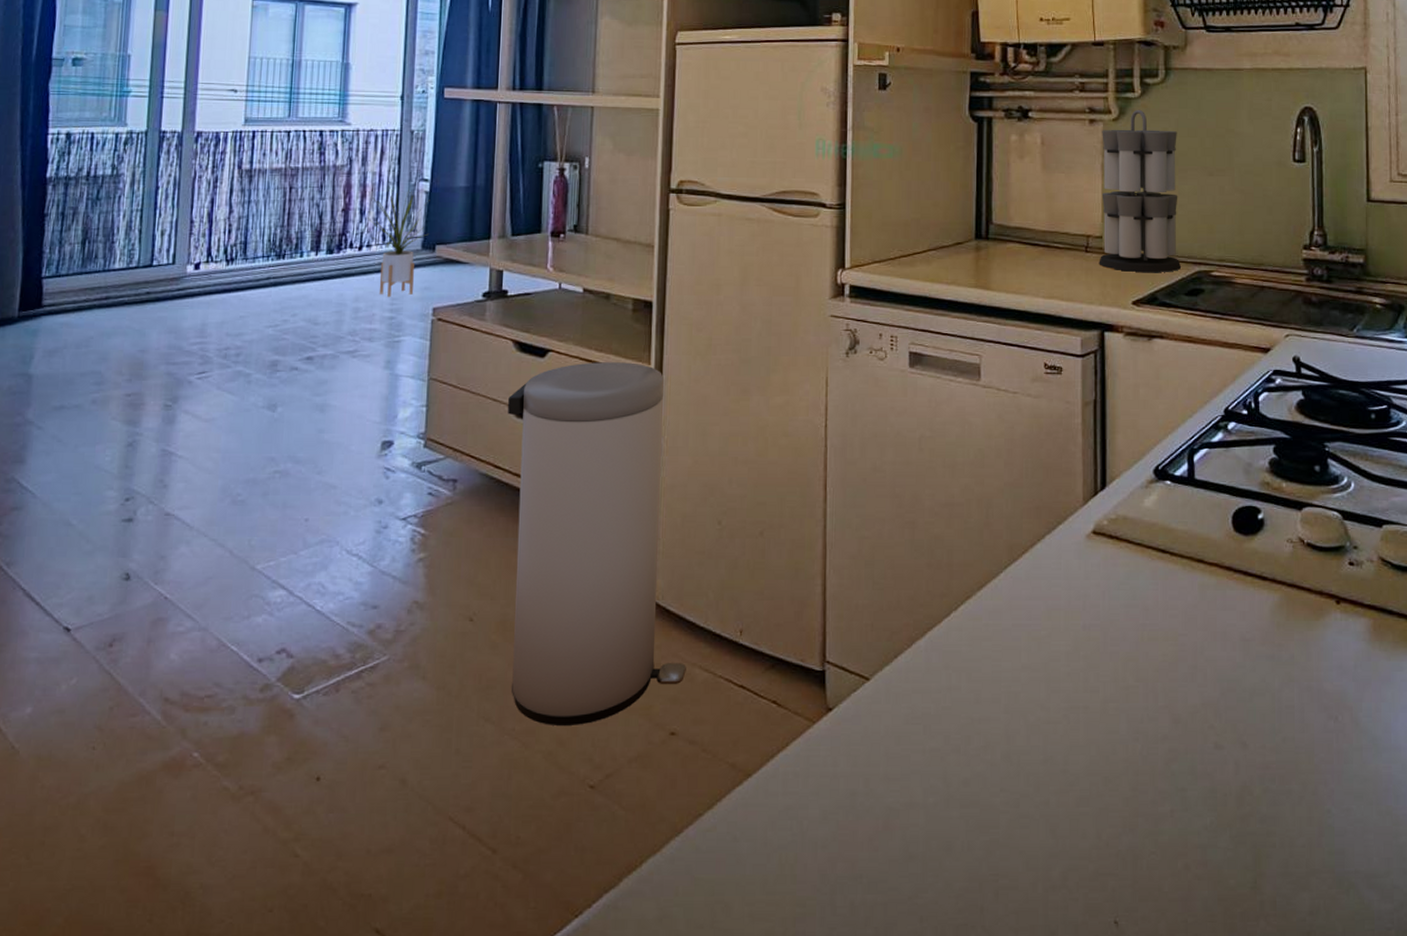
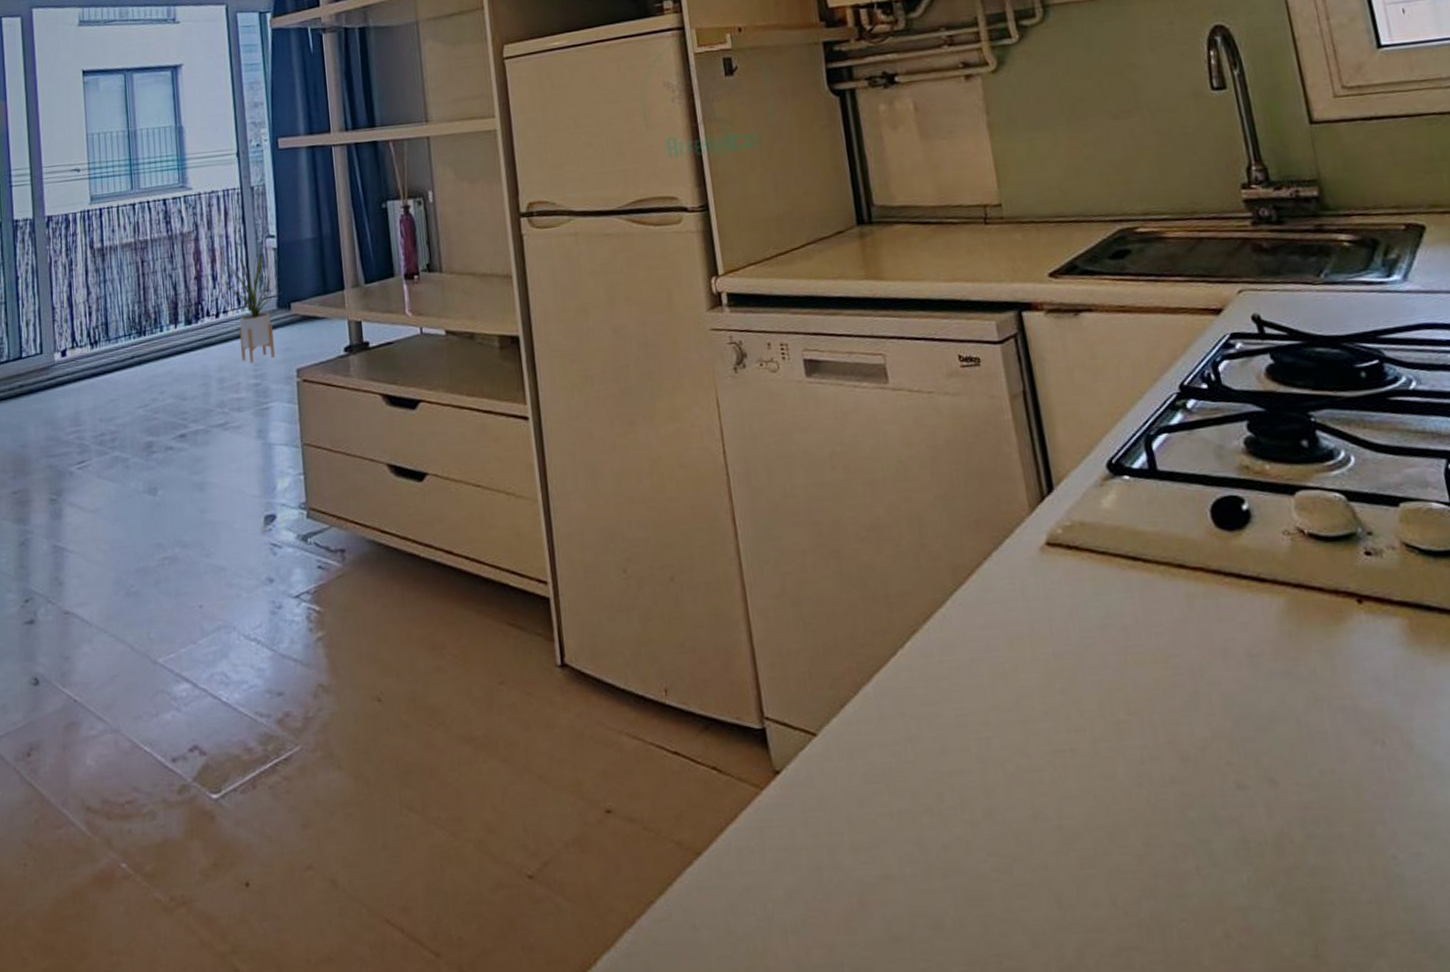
pedal bin: present [508,362,686,725] -> none [385,404,613,811]
spice rack: present [1099,109,1182,272] -> none [981,56,1100,241]

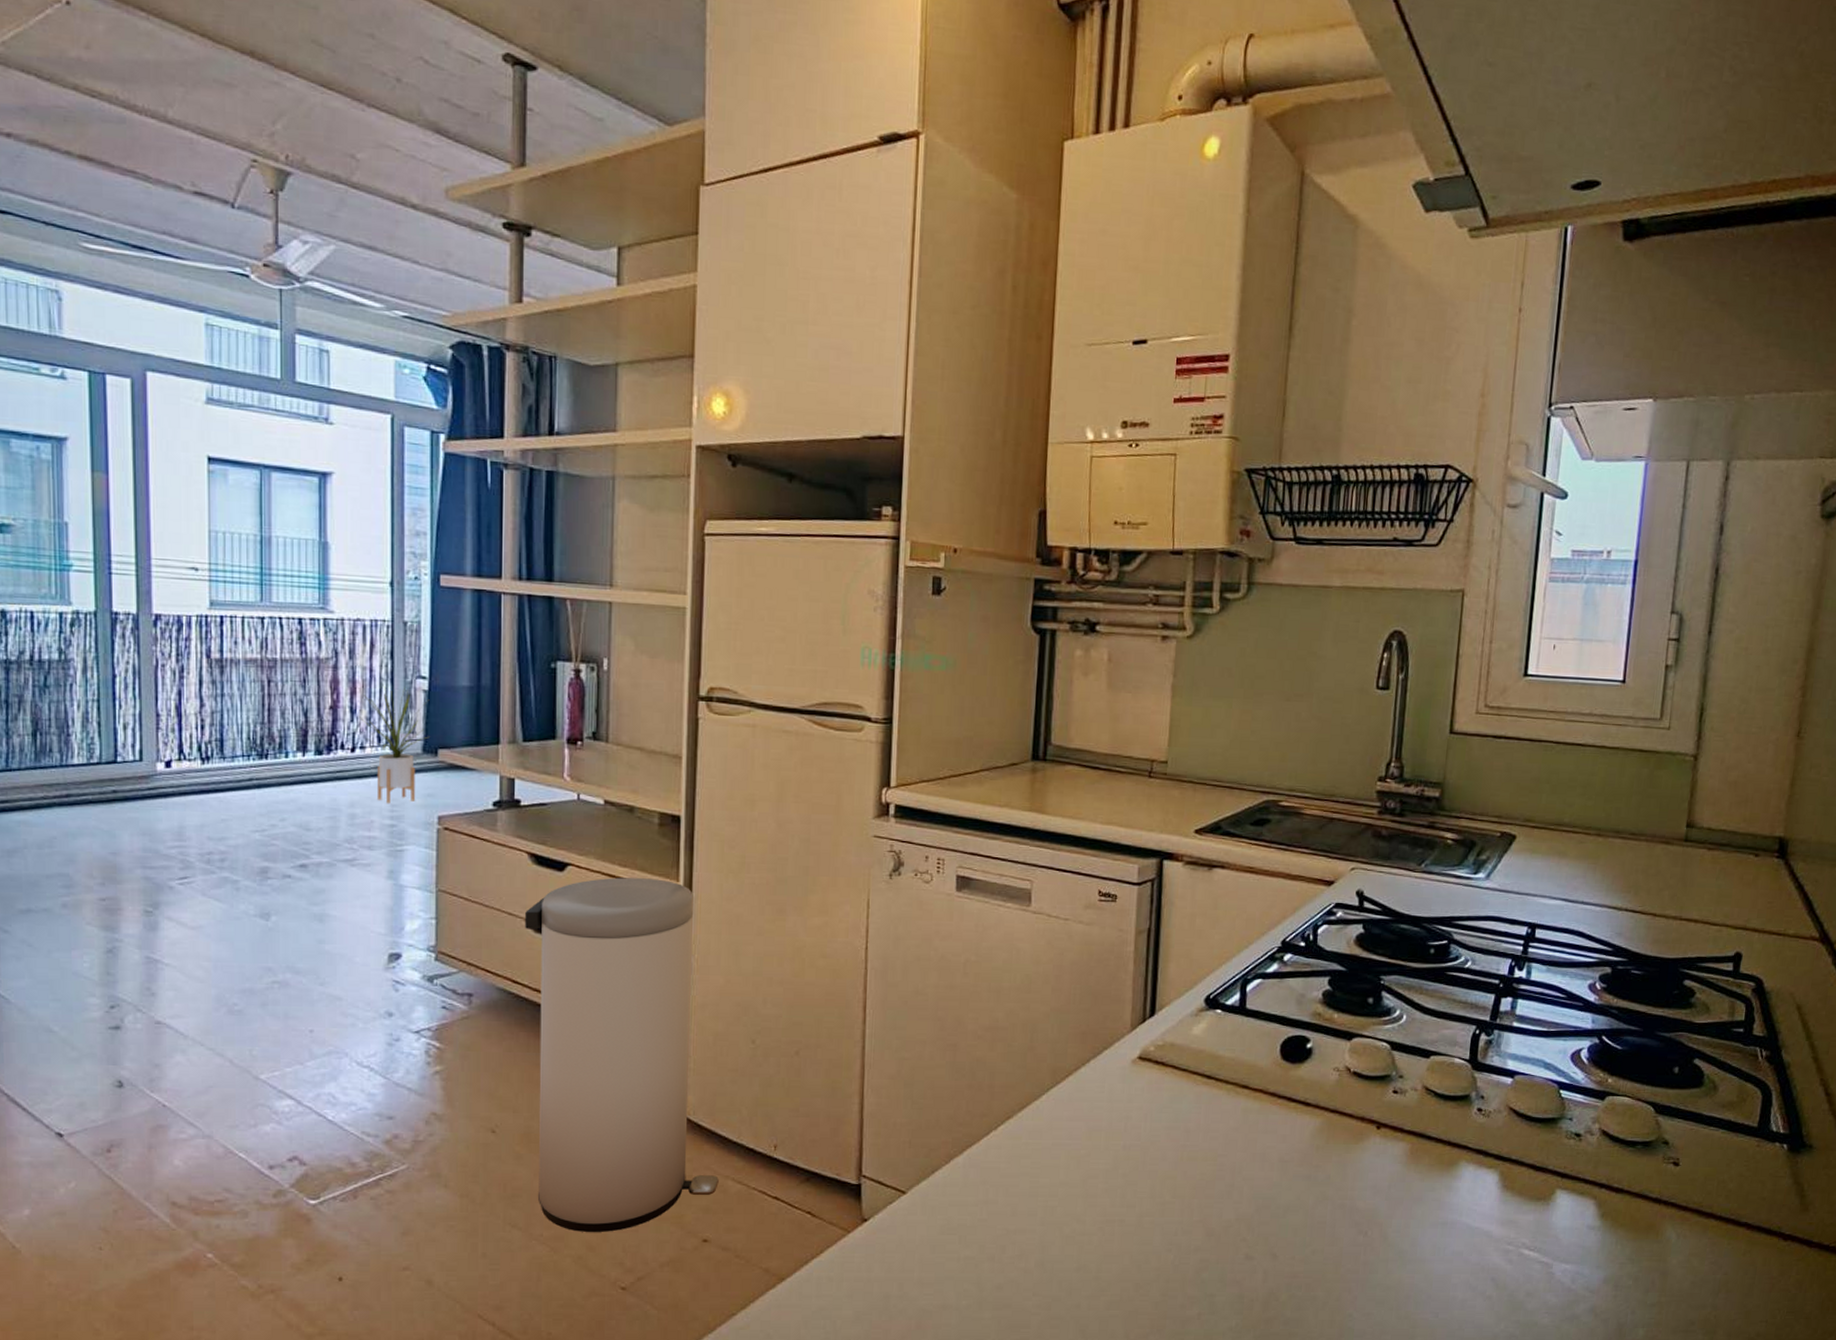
pedal bin: none [385,404,613,811] -> present [525,877,719,1232]

